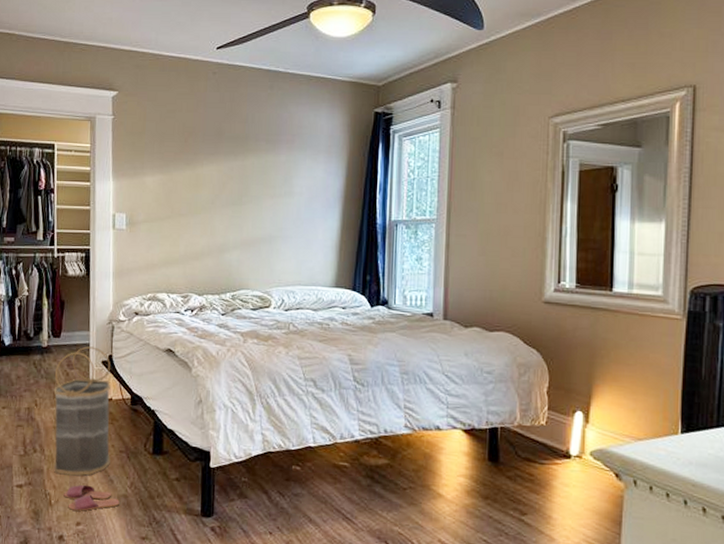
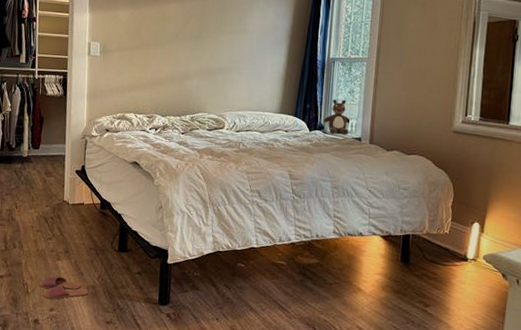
basket: present [54,346,111,476] -> none [31,157,83,269]
stuffed animal: none [386,268,421,311] -> present [323,99,352,135]

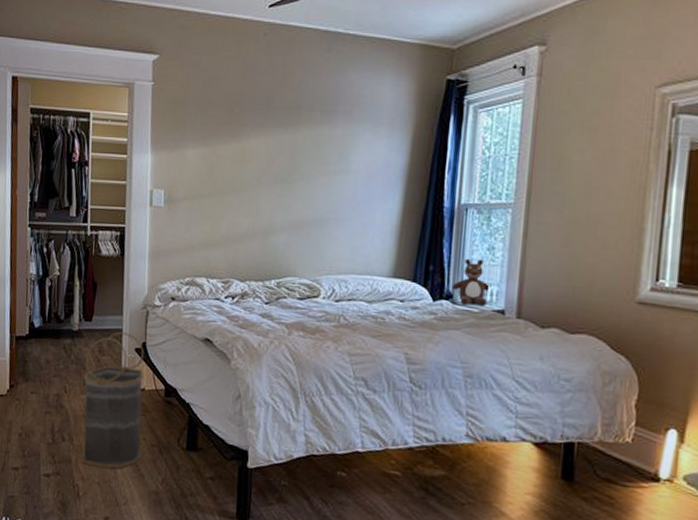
basket: none [31,157,83,269] -> present [82,332,144,469]
slippers: present [39,276,88,299] -> none [92,478,150,506]

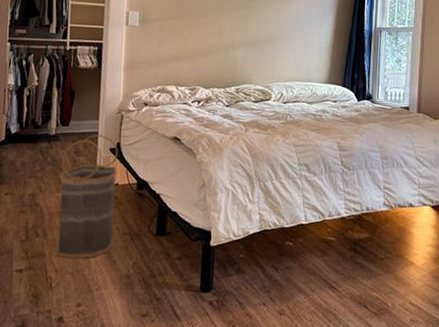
stuffed animal: present [451,258,492,307] -> none [371,68,399,105]

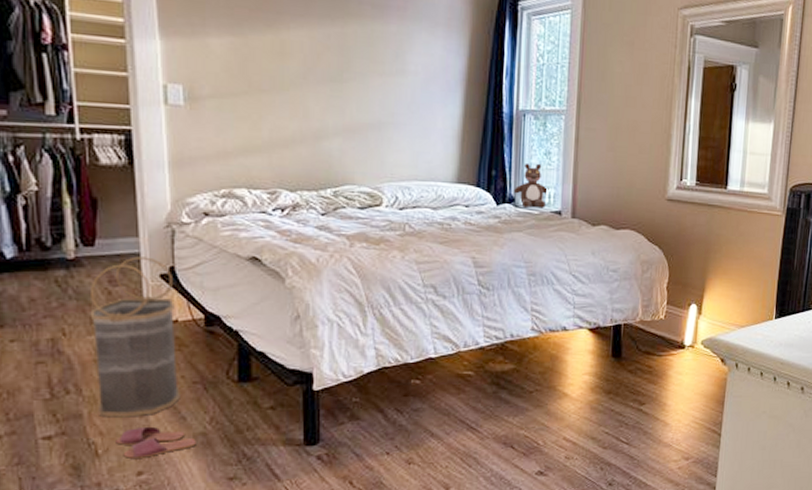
slippers: none [65,267,121,293] -> present [116,426,196,458]
stuffed animal: none [371,68,399,105] -> present [513,162,549,209]

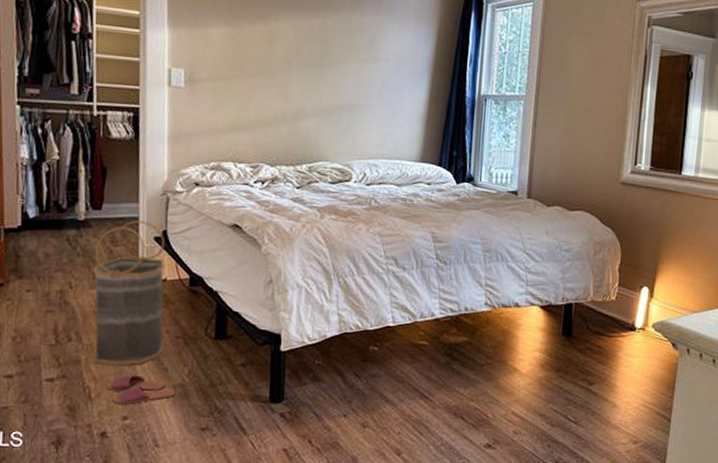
stuffed animal: present [513,162,549,209] -> none [472,144,507,188]

